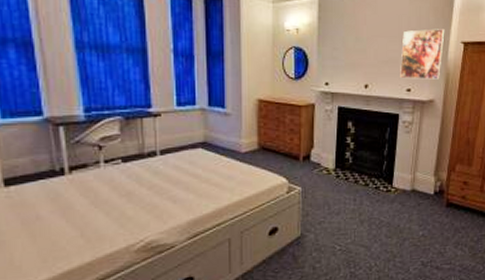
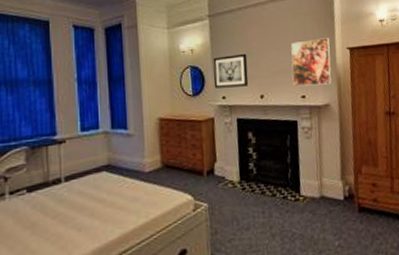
wall art: none [317,38,355,74] -> present [213,53,249,89]

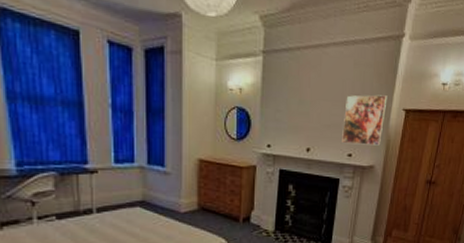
wall art: present [213,53,249,89] -> none [260,100,299,137]

